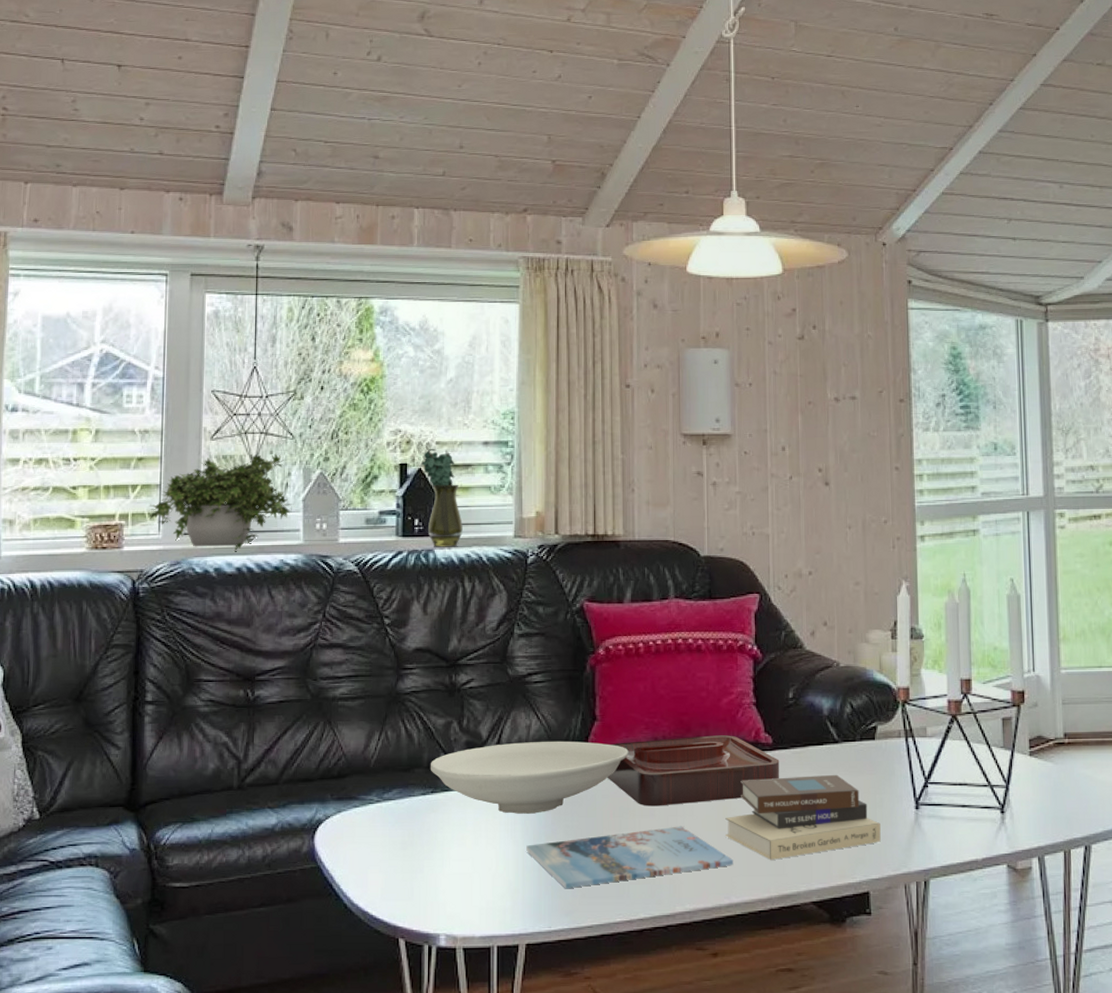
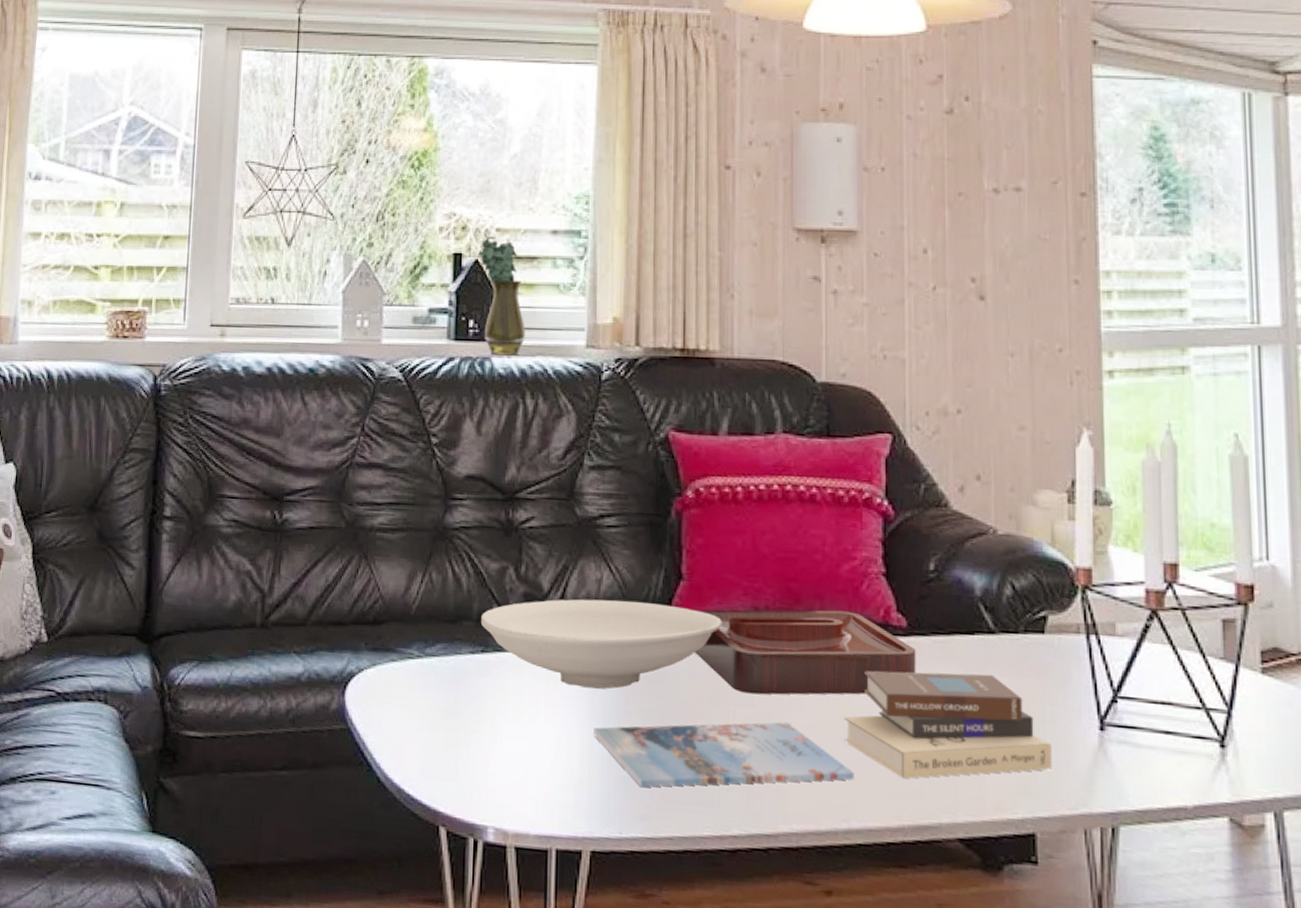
potted plant: present [146,453,293,551] -> none [172,236,331,348]

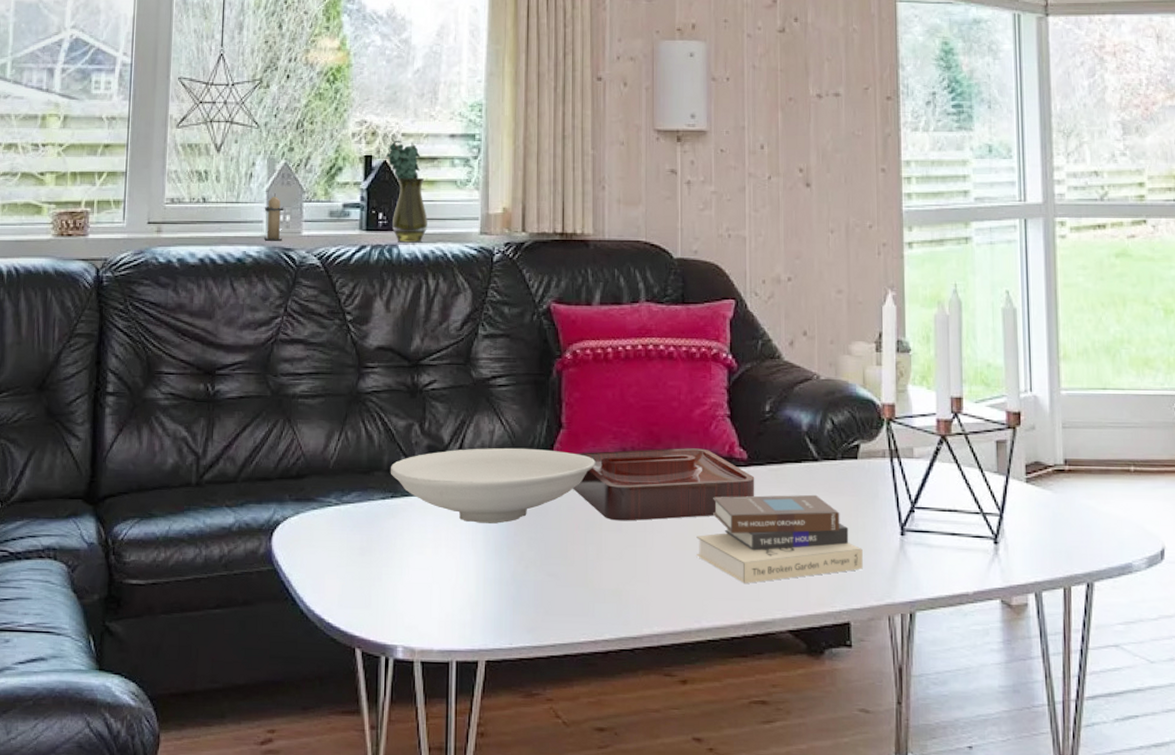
candle: none [338,295,362,350] -> present [263,193,284,241]
magazine: present [593,722,855,788] -> none [488,543,705,605]

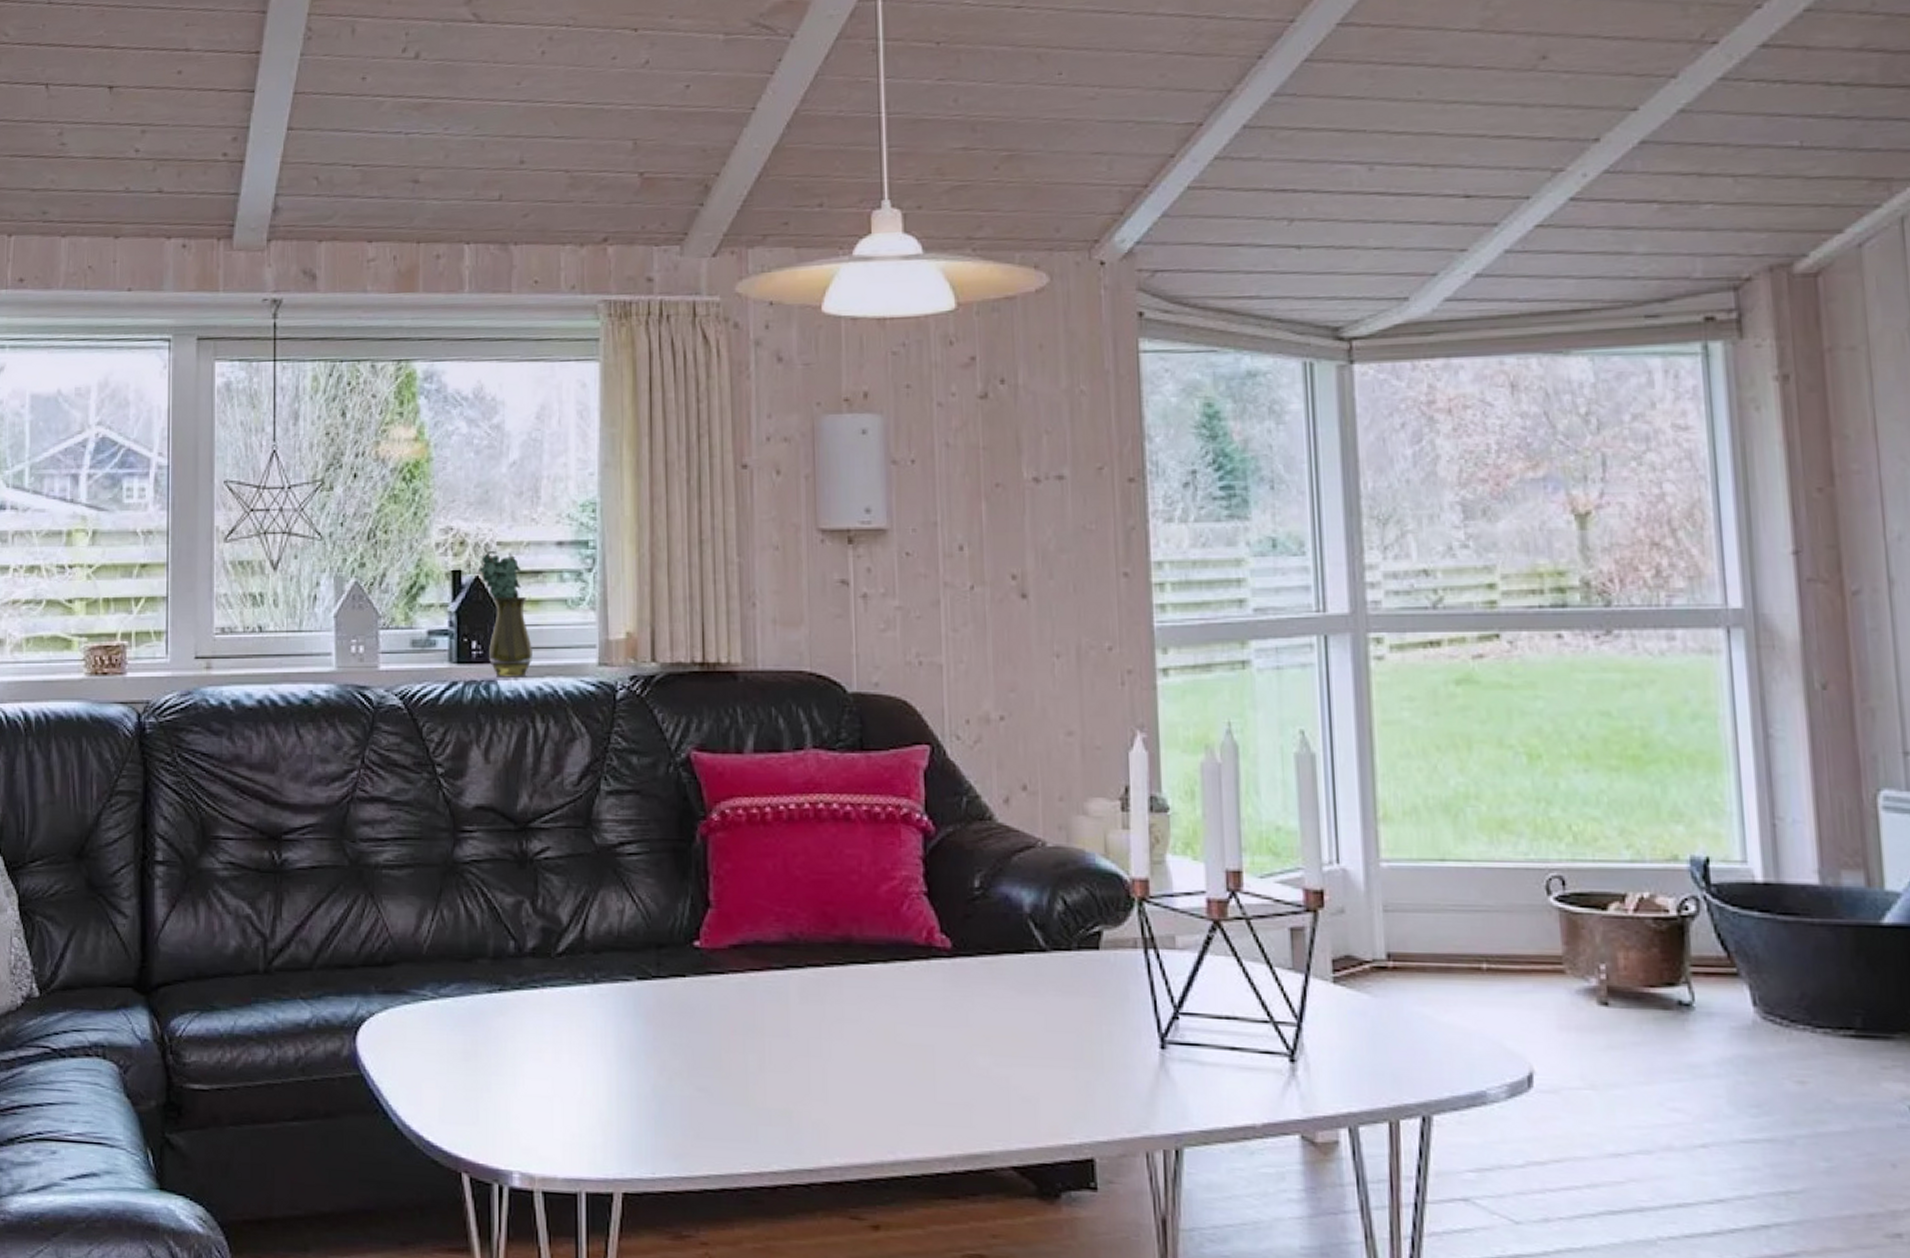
candle: present [263,193,284,241] -> none [332,619,356,678]
decorative bowl: present [391,447,596,524] -> none [498,931,754,1025]
decorative tray: present [573,448,755,521] -> none [726,933,963,1025]
books: present [696,494,863,583] -> none [887,994,1110,1106]

